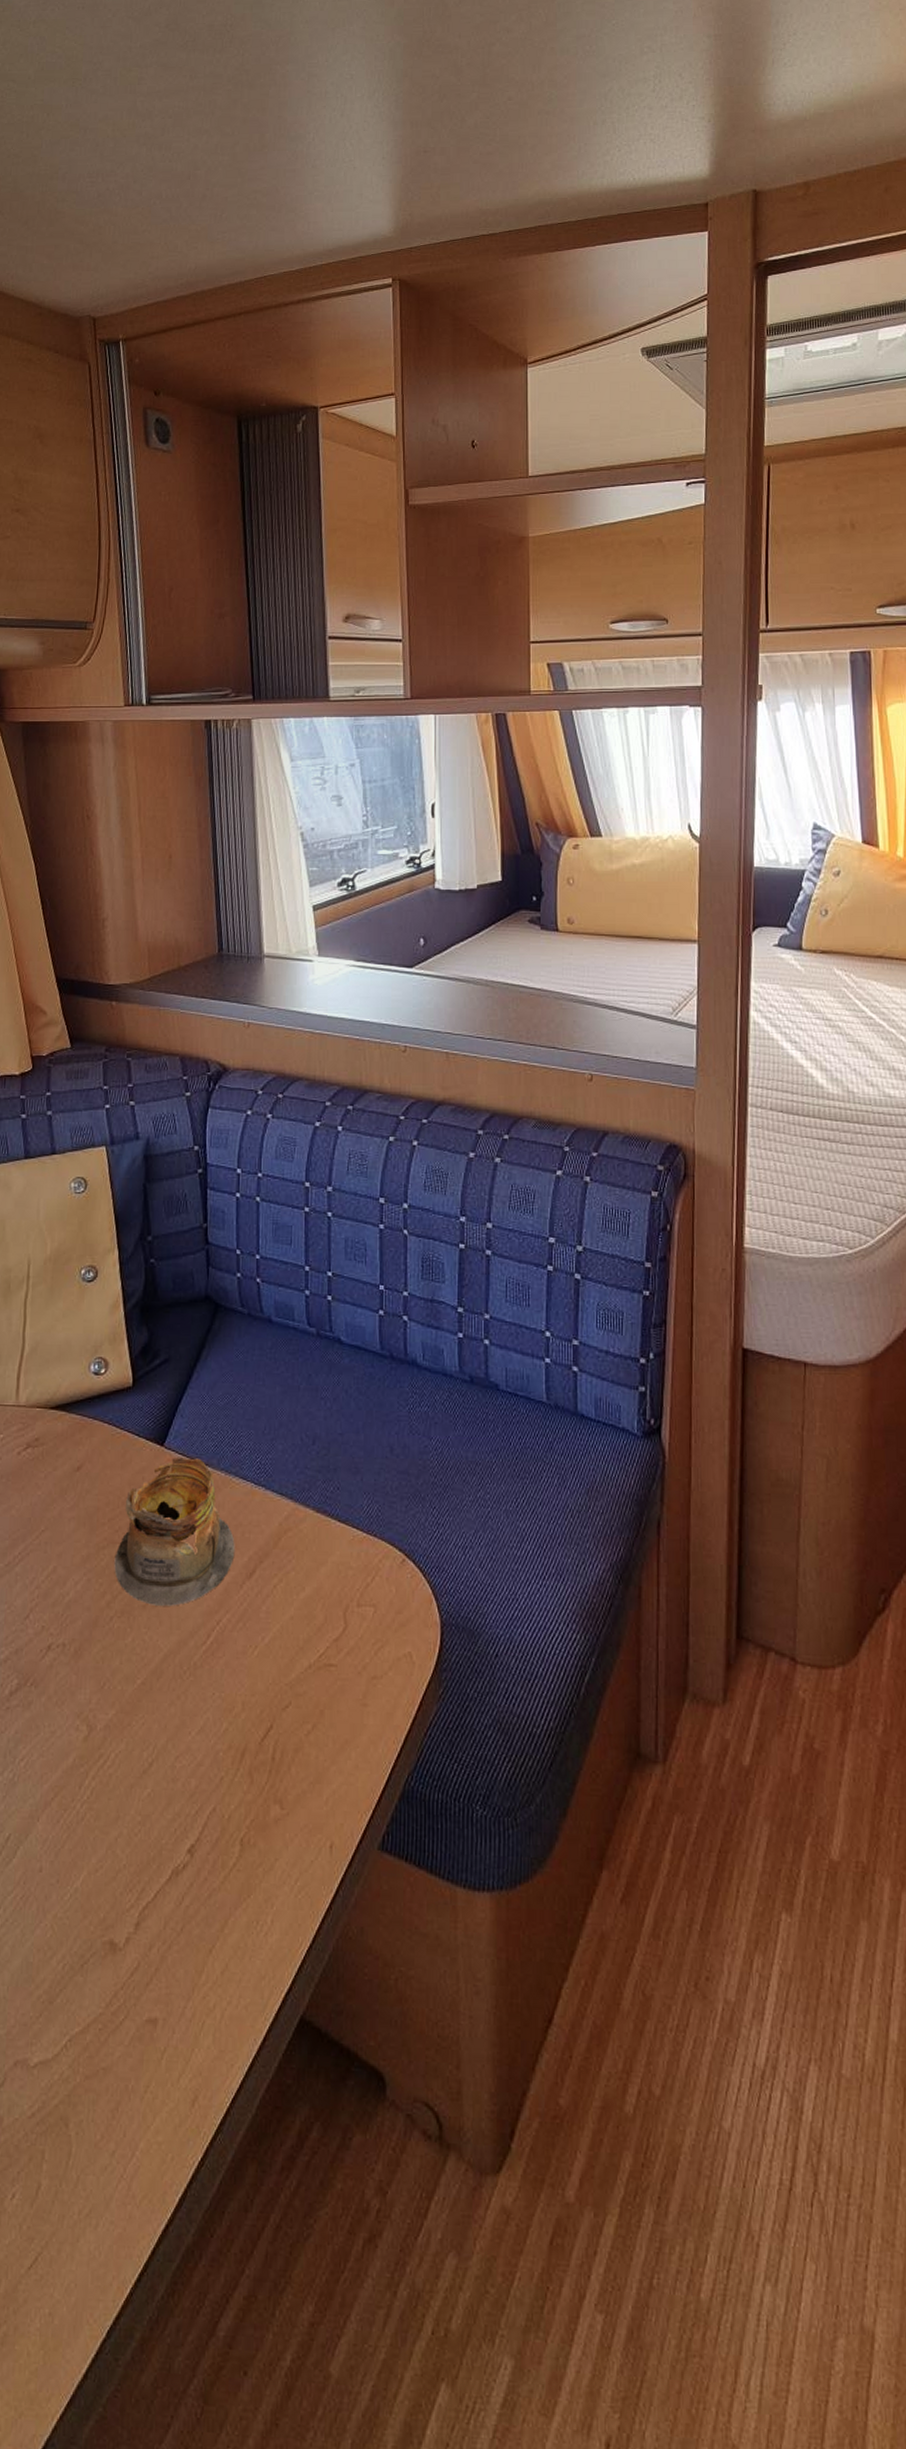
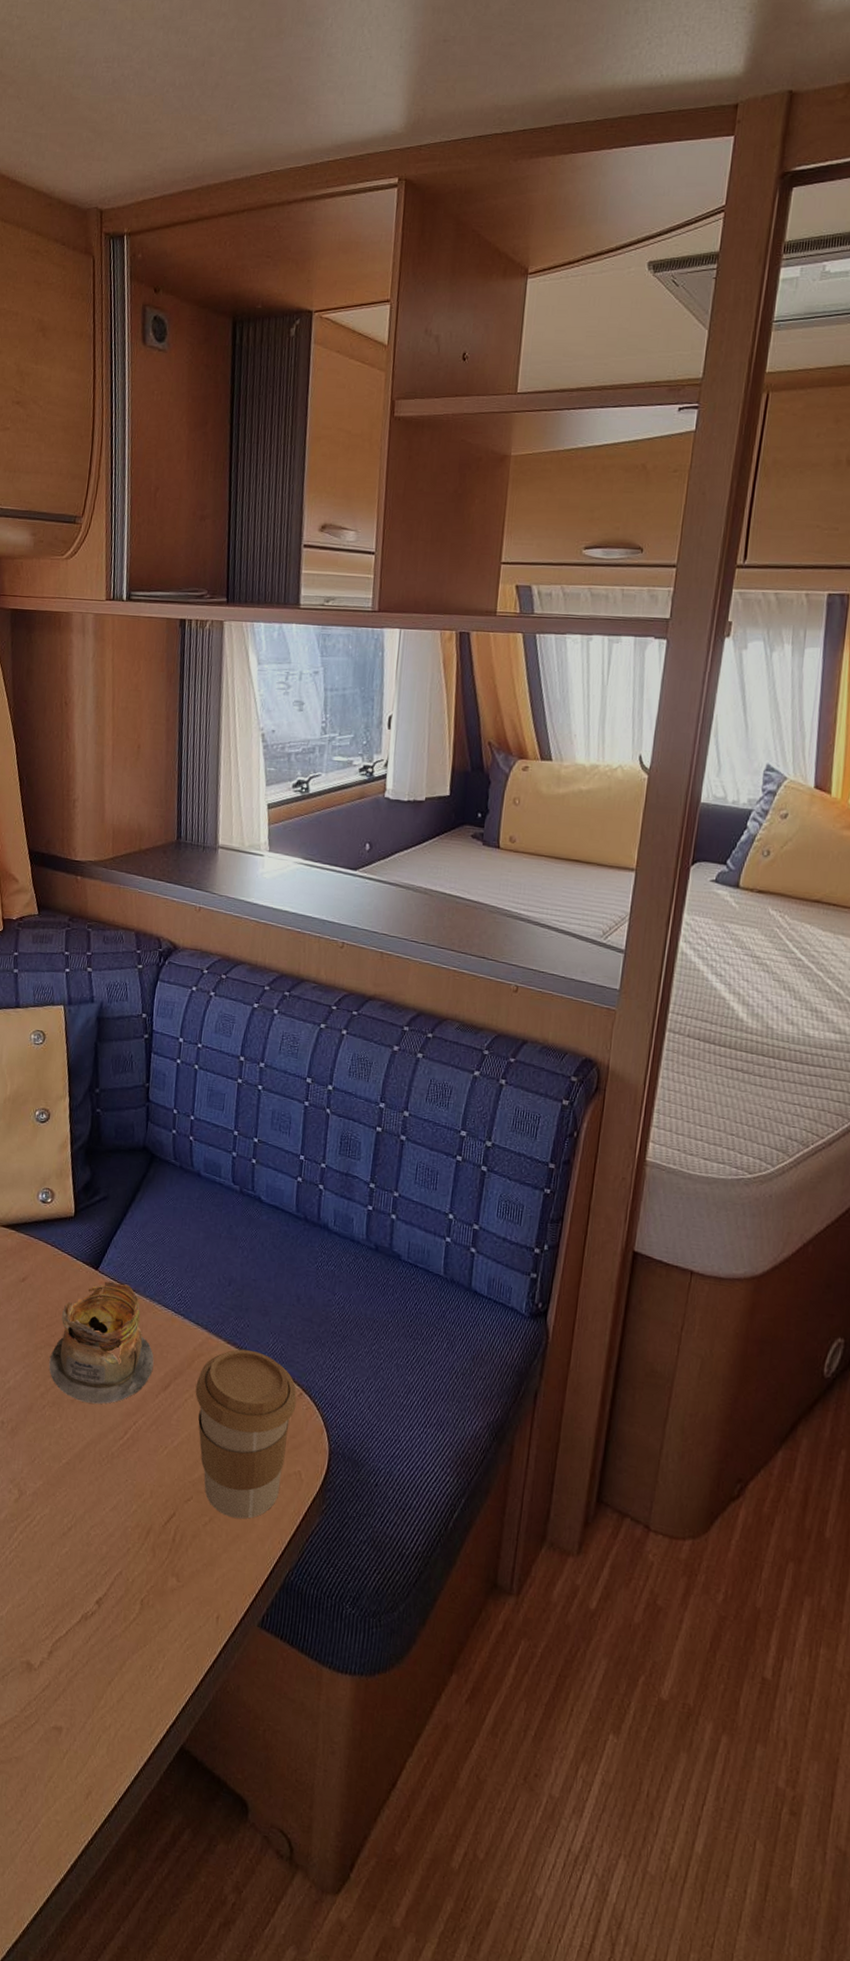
coffee cup: none [284,1517,400,1720] -> present [195,1349,297,1519]

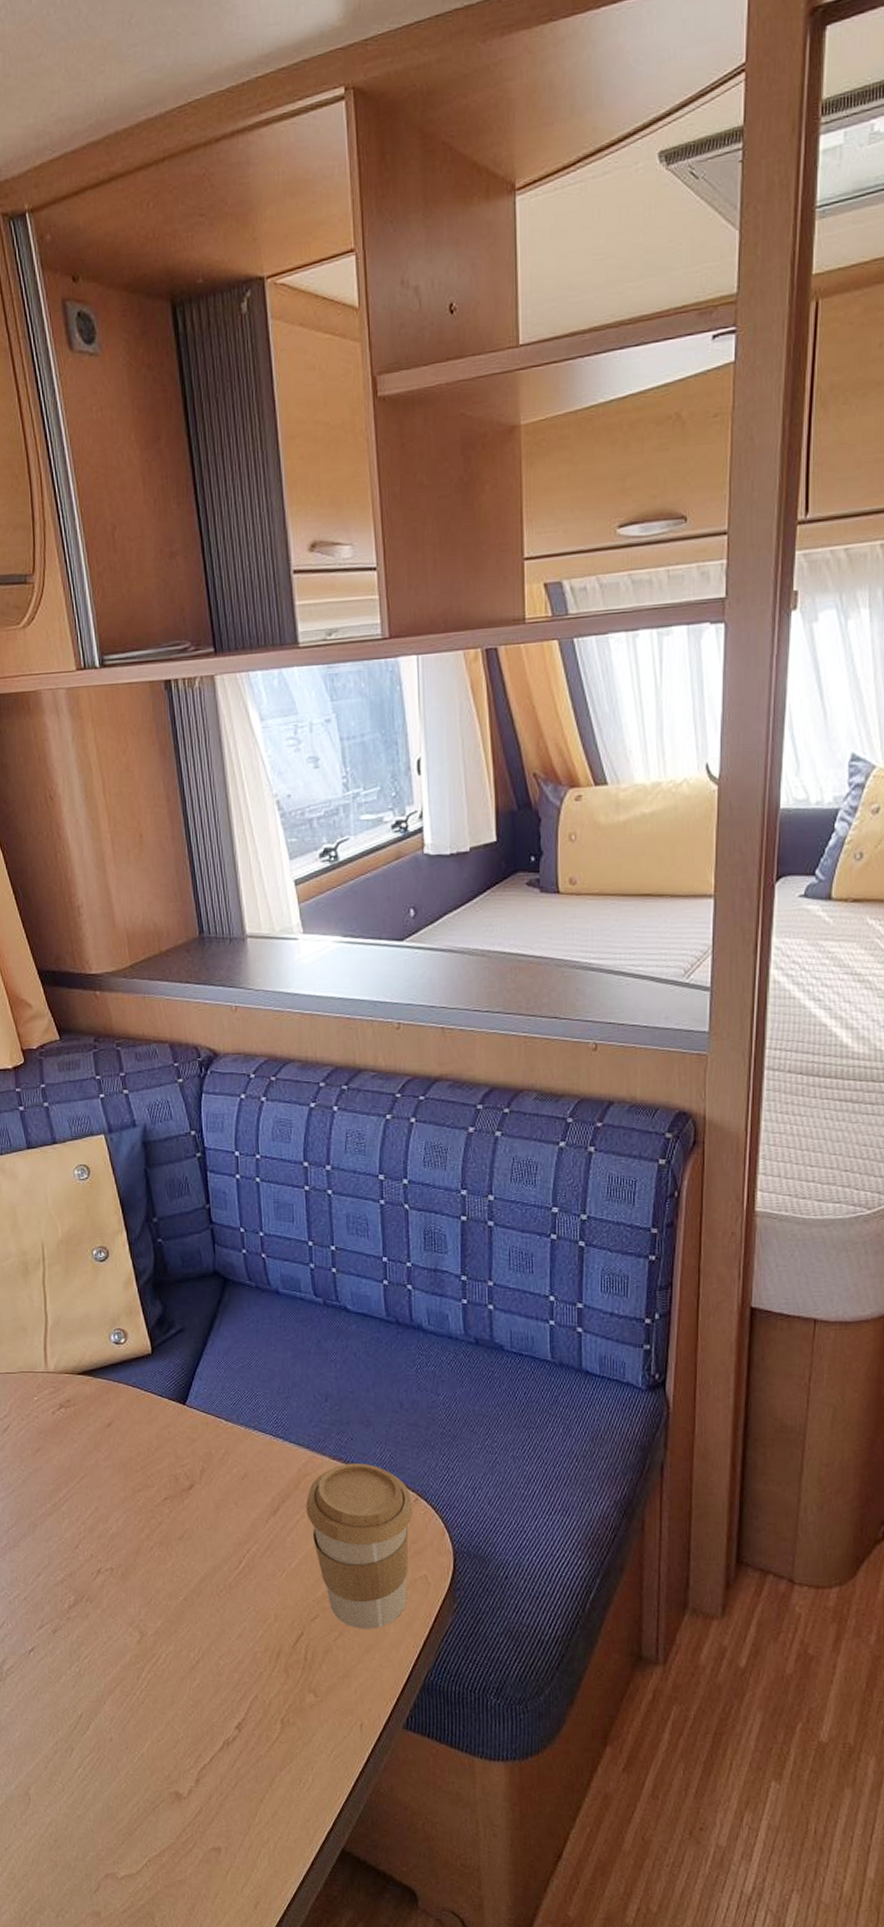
jar: present [49,1281,154,1405] -> none [149,1413,259,1538]

